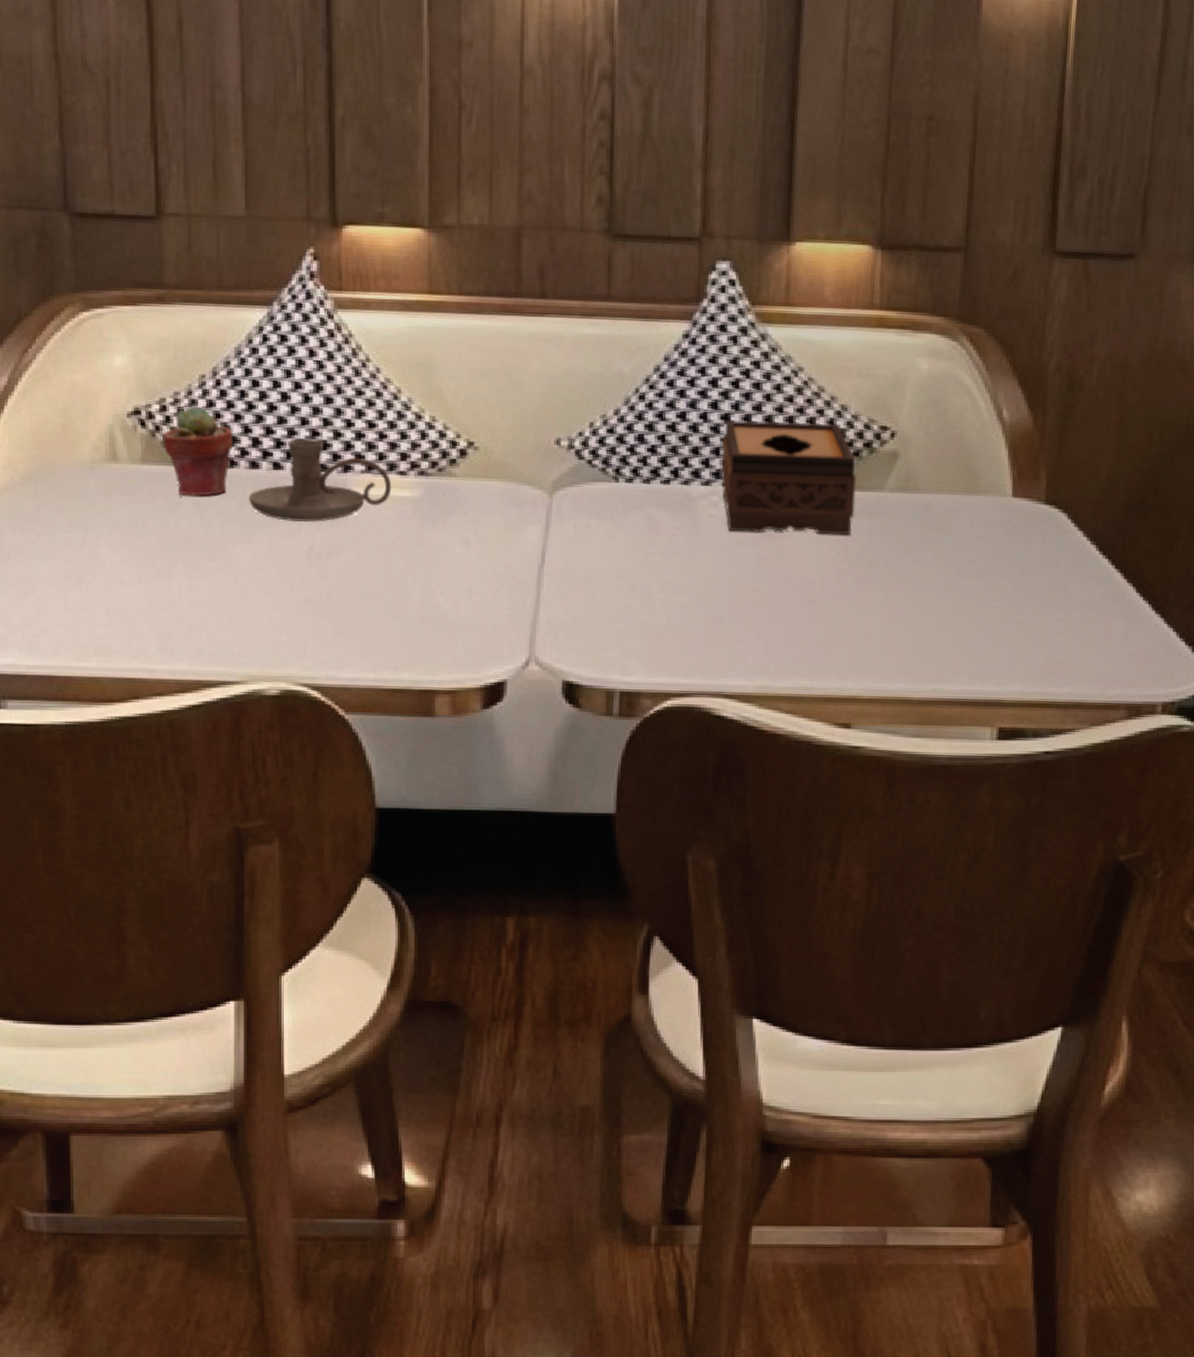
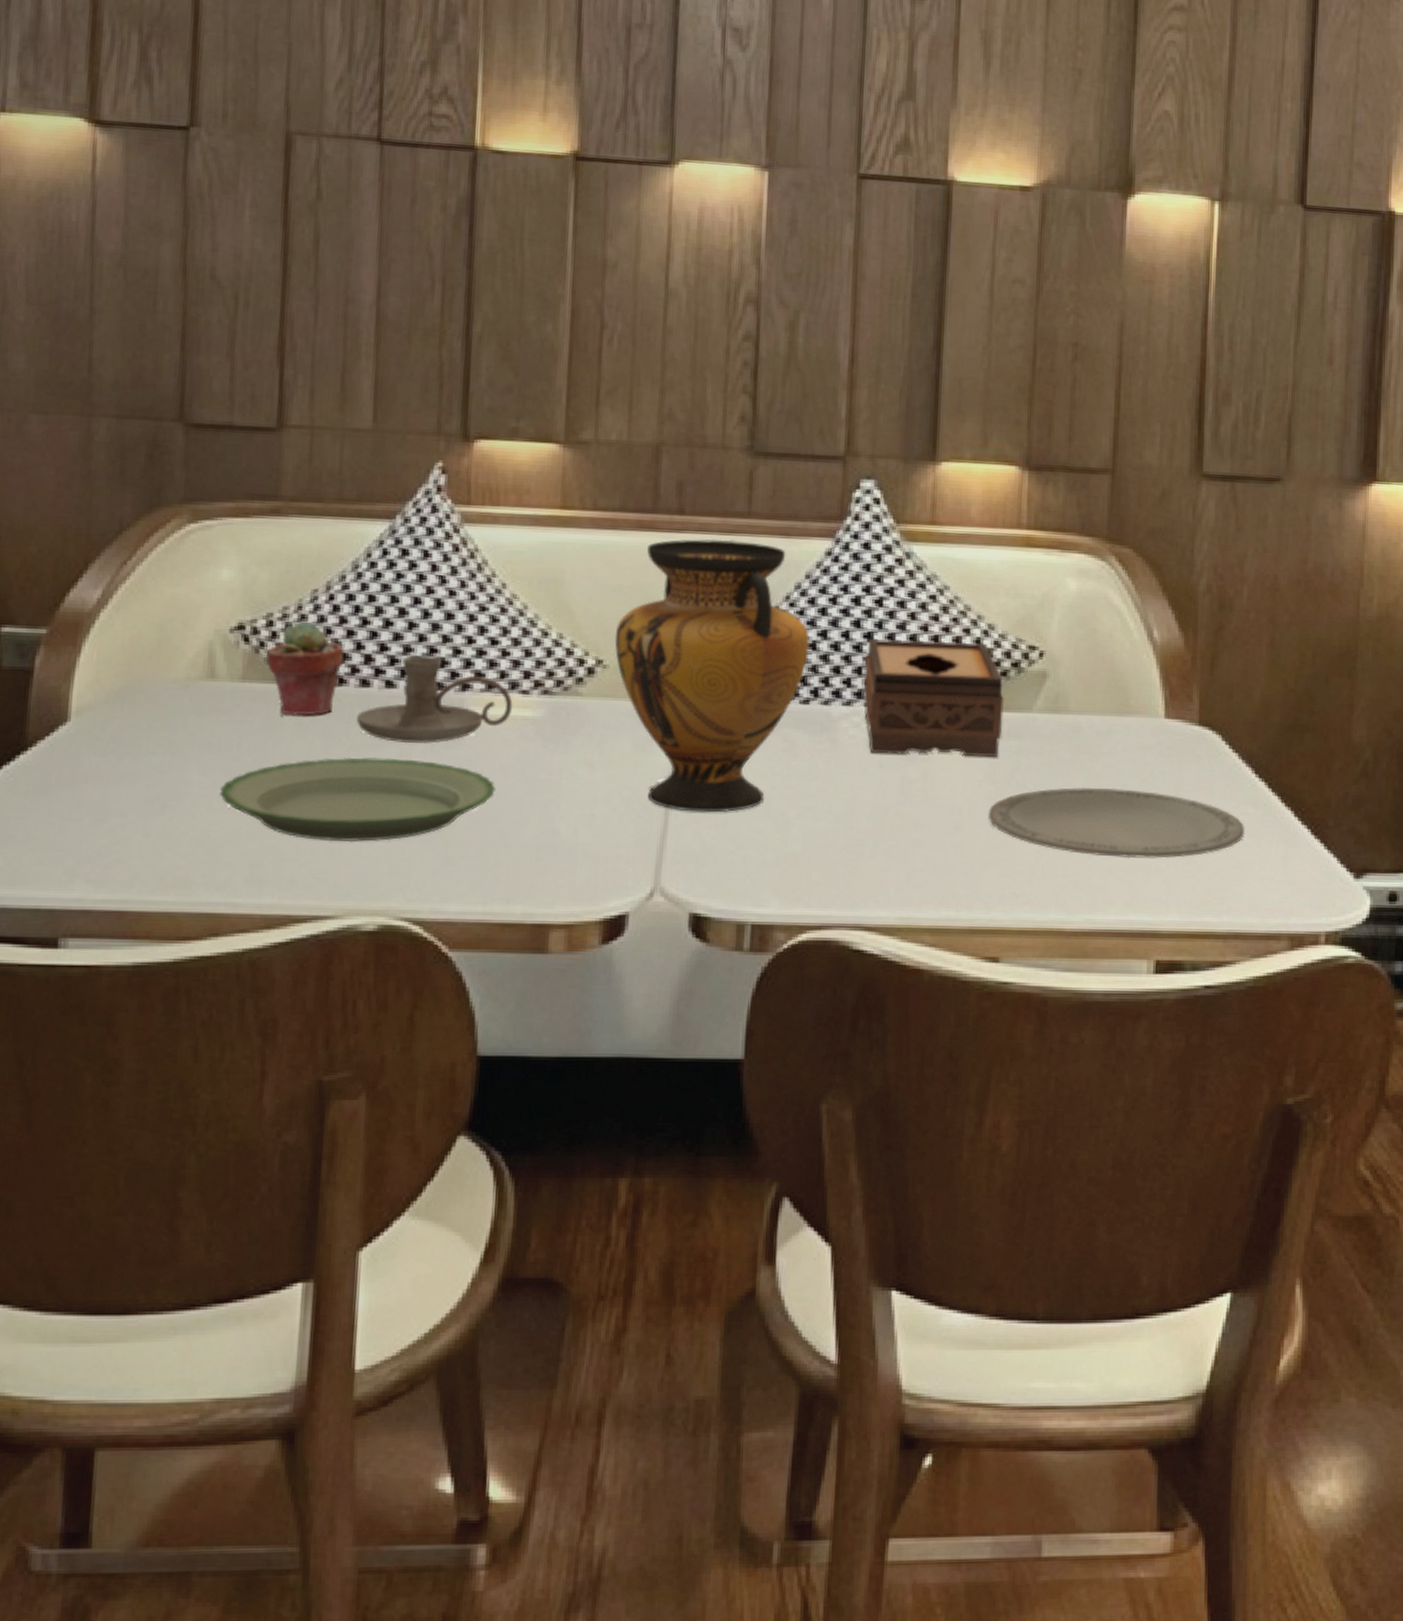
plate: none [130,535,380,615] -> present [219,757,495,843]
vase: none [484,322,670,588] -> present [614,539,811,813]
plate: none [840,563,1088,632] -> present [988,787,1246,859]

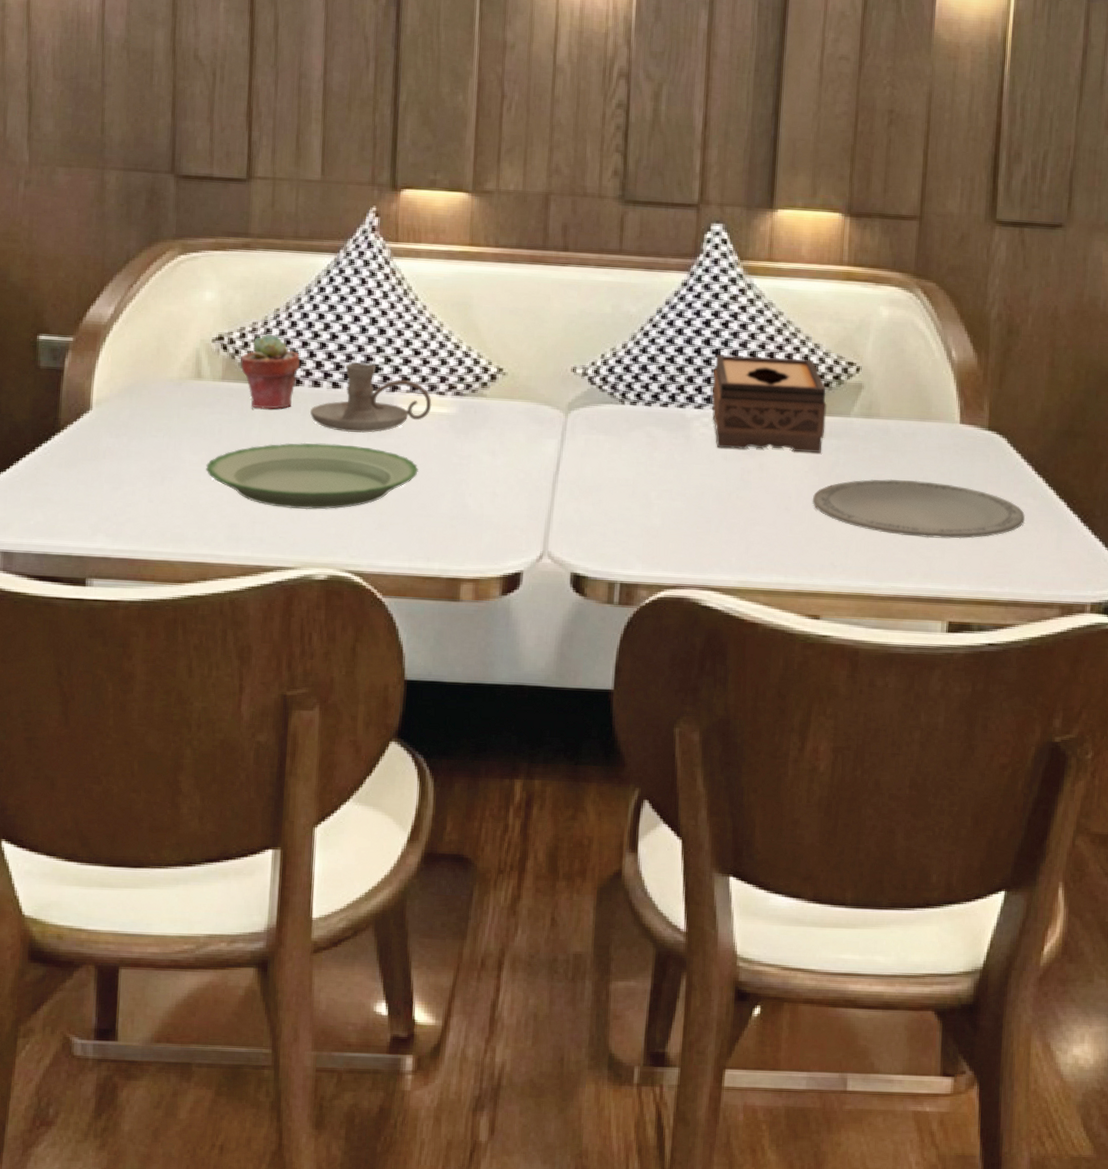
vase: present [614,539,811,813] -> none [512,271,669,493]

